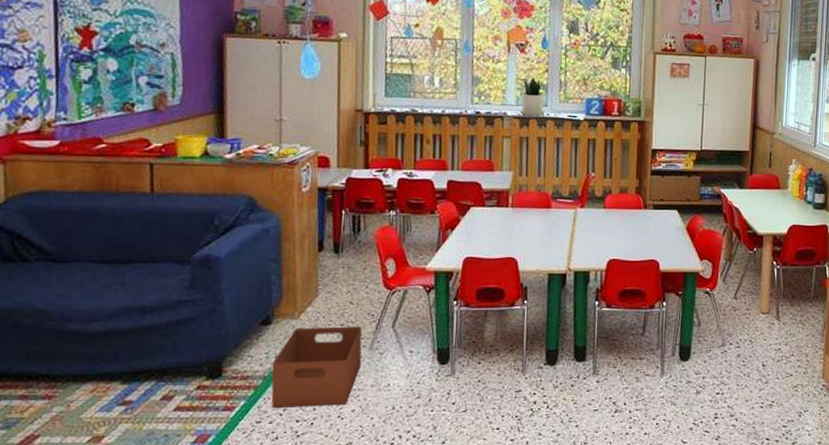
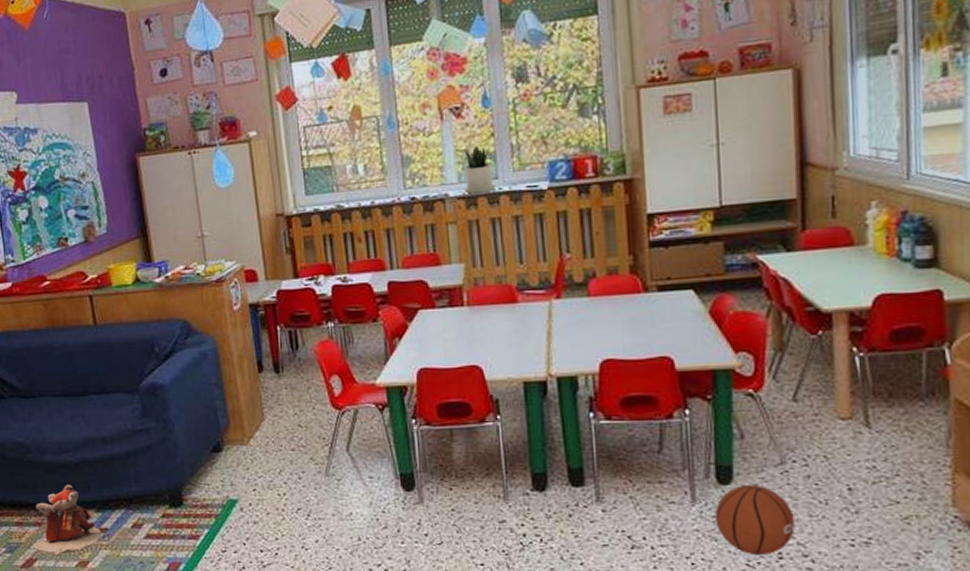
stuffed animal: none [36,355,124,431] -> present [32,485,101,556]
storage basket: present [271,326,362,408] -> none [229,451,319,537]
basketball: none [675,361,727,416] -> present [715,484,795,556]

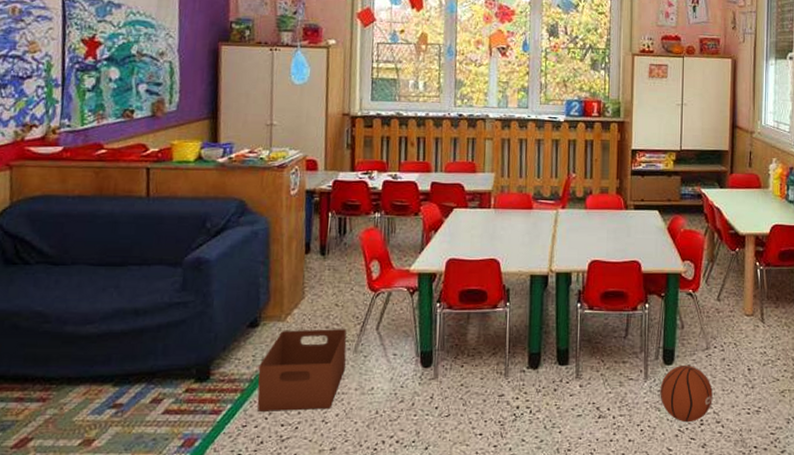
stuffed animal: present [32,485,101,556] -> none [30,357,115,434]
storage basket: none [229,451,319,537] -> present [257,329,347,411]
planter: present [463,145,496,195] -> none [501,79,526,119]

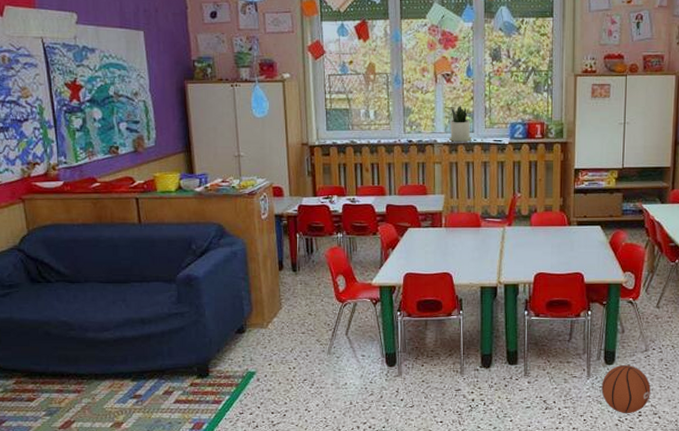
storage basket: present [257,329,347,411] -> none [248,334,322,402]
planter: none [501,79,526,119] -> present [448,105,472,143]

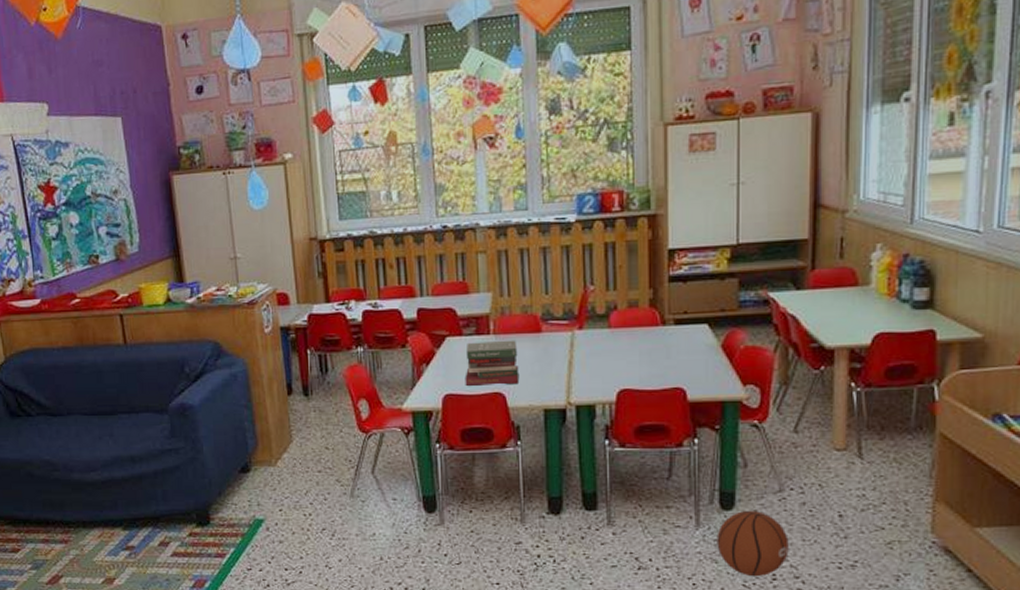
books: none [421,232,463,267] -> present [465,340,520,386]
planter: present [448,105,472,143] -> none [494,175,526,225]

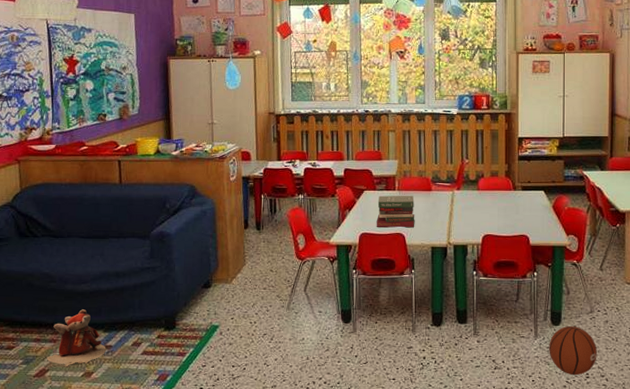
stuffed animal: none [58,503,128,573] -> present [46,309,106,367]

